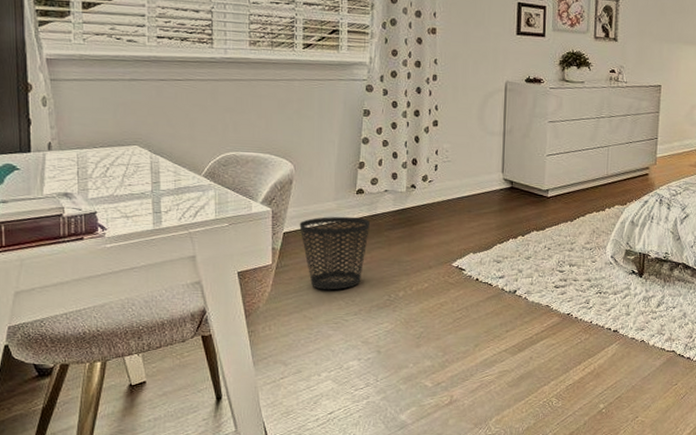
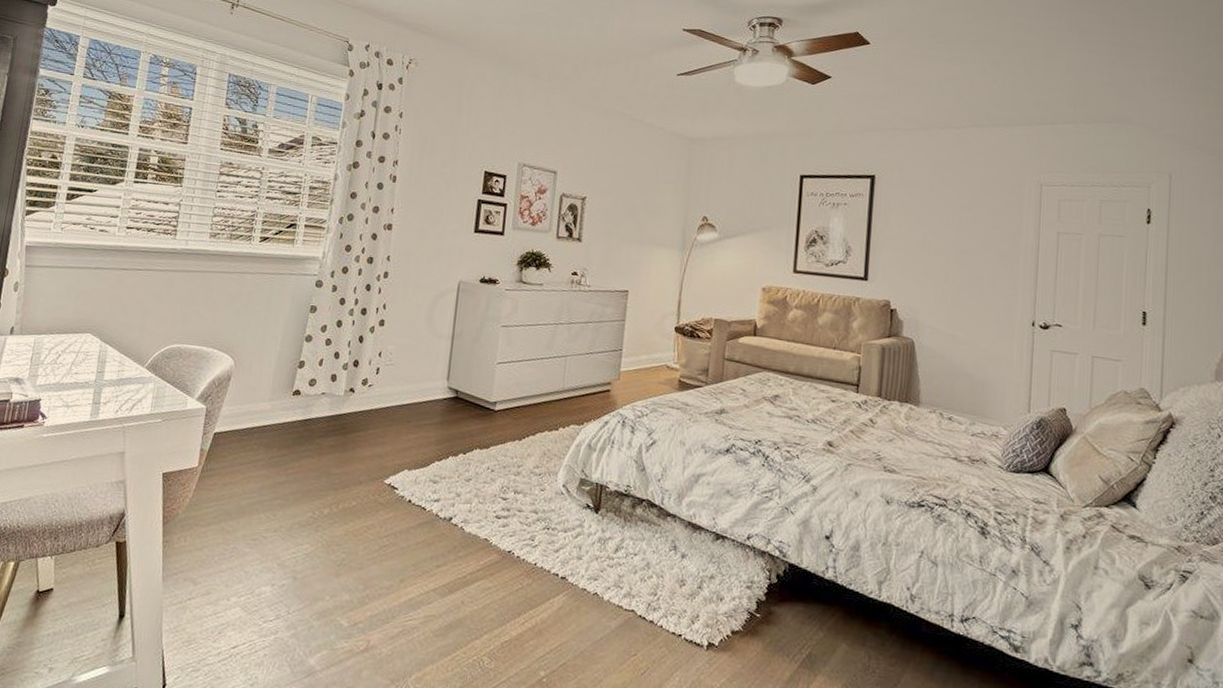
wastebasket: present [299,216,370,290] -> none [230,418,303,501]

